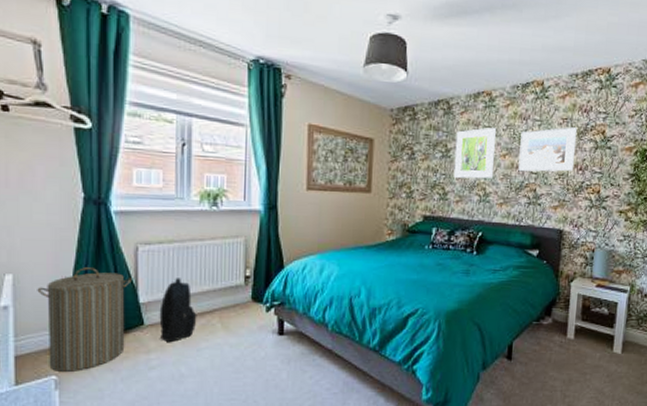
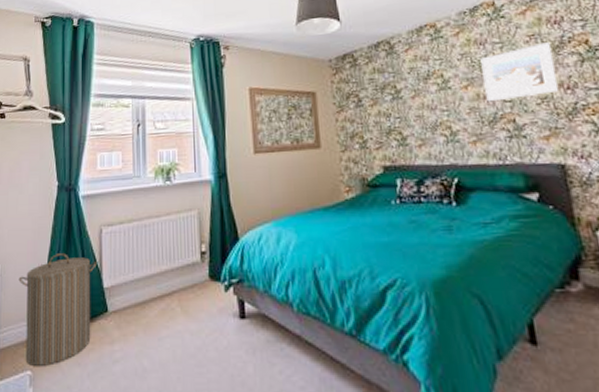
backpack: present [159,278,197,343] -> none [121,258,157,332]
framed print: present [453,128,496,179] -> none [404,59,457,119]

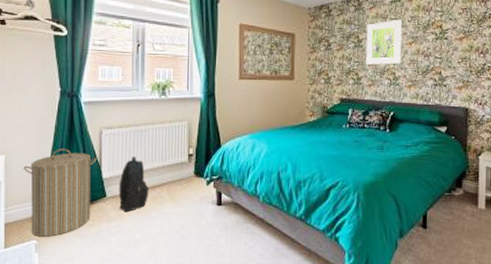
backpack: none [121,258,157,332] -> present [118,156,149,213]
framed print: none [404,59,457,119] -> present [365,20,402,65]
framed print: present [480,42,559,102] -> none [424,16,476,57]

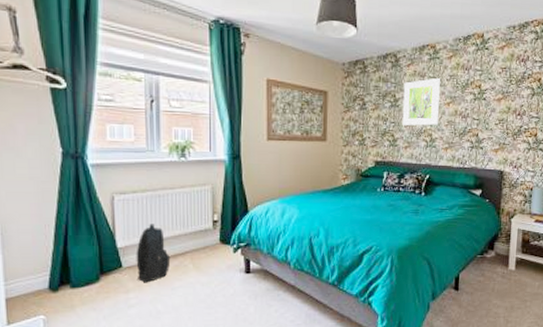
laundry hamper: present [23,149,97,237] -> none [23,216,109,311]

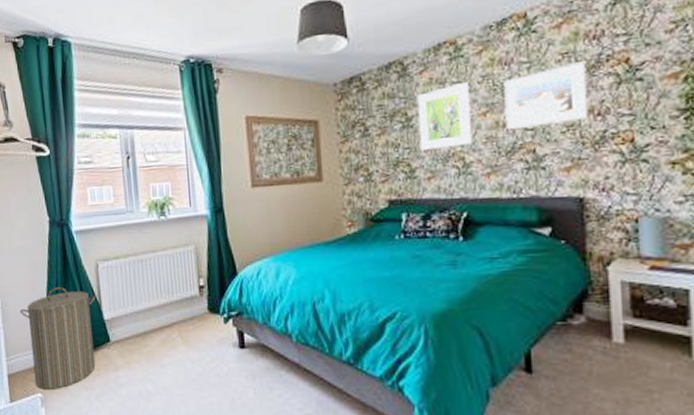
laundry hamper: none [23,216,109,311] -> present [20,287,96,389]
backpack: present [136,224,171,283] -> none [122,292,158,360]
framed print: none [461,76,515,119] -> present [503,61,589,131]

